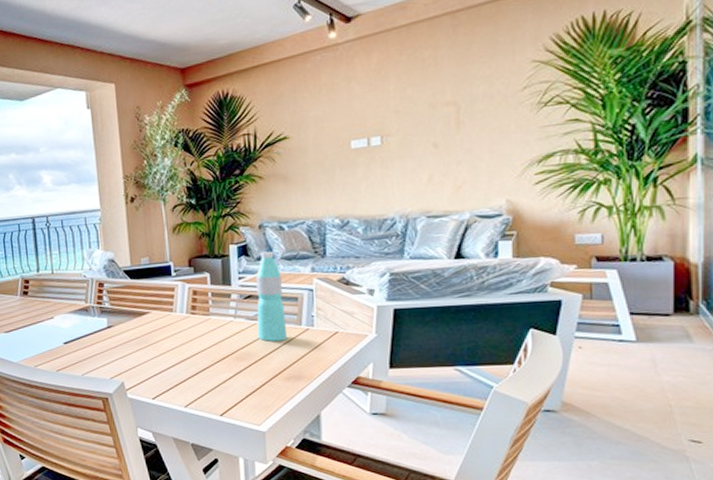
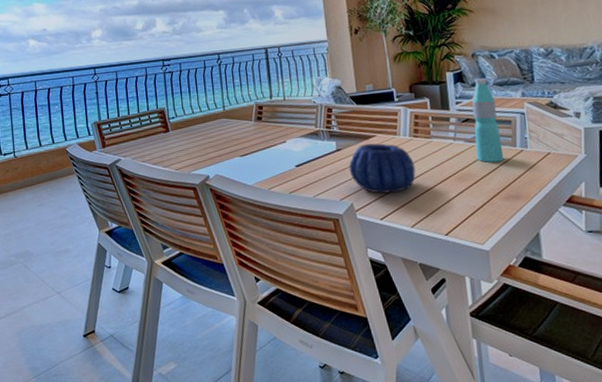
decorative bowl: none [120,320,192,373] -> present [349,143,416,194]

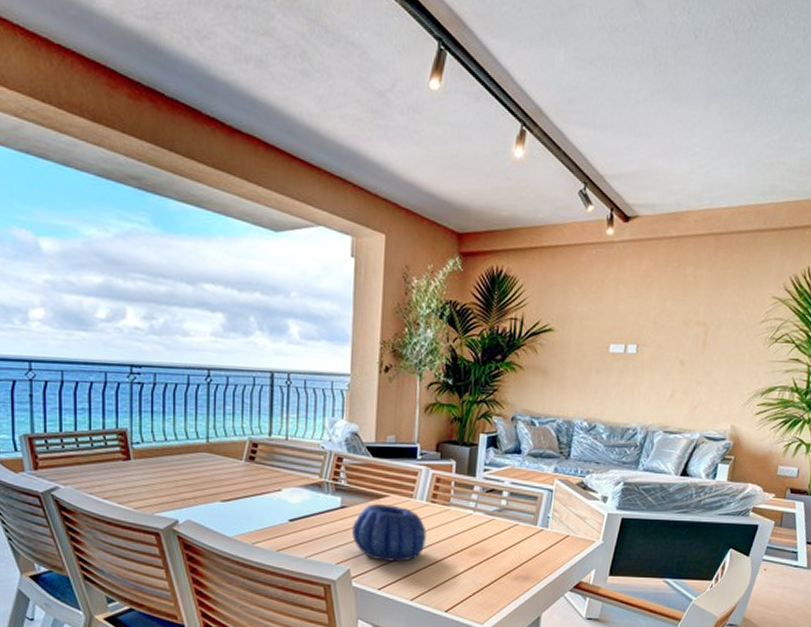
water bottle: present [472,77,504,162] -> none [493,445,526,539]

